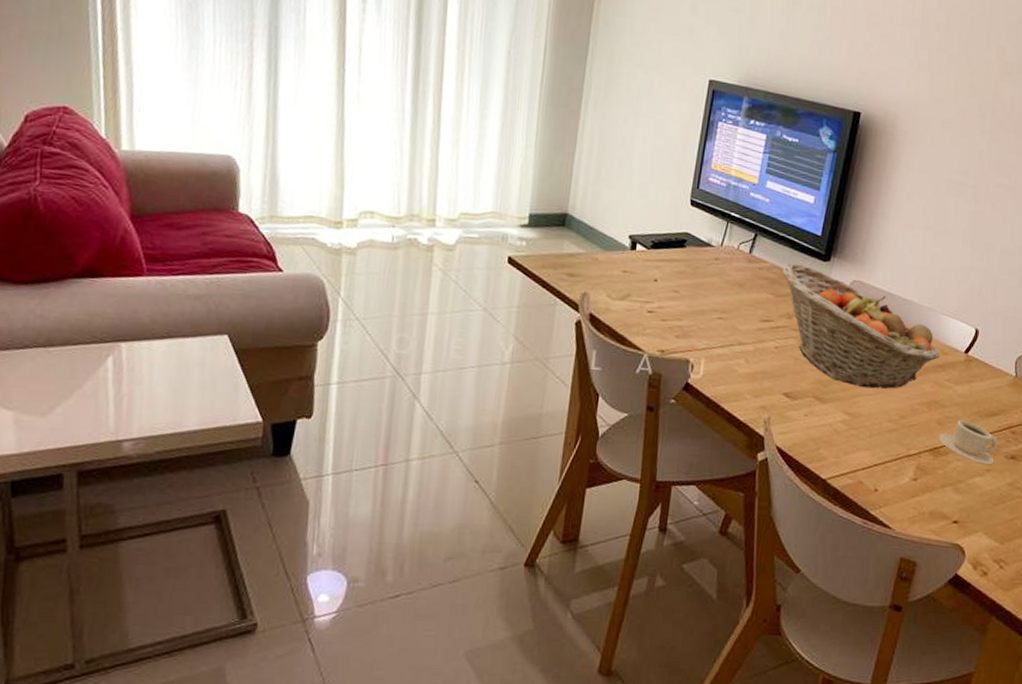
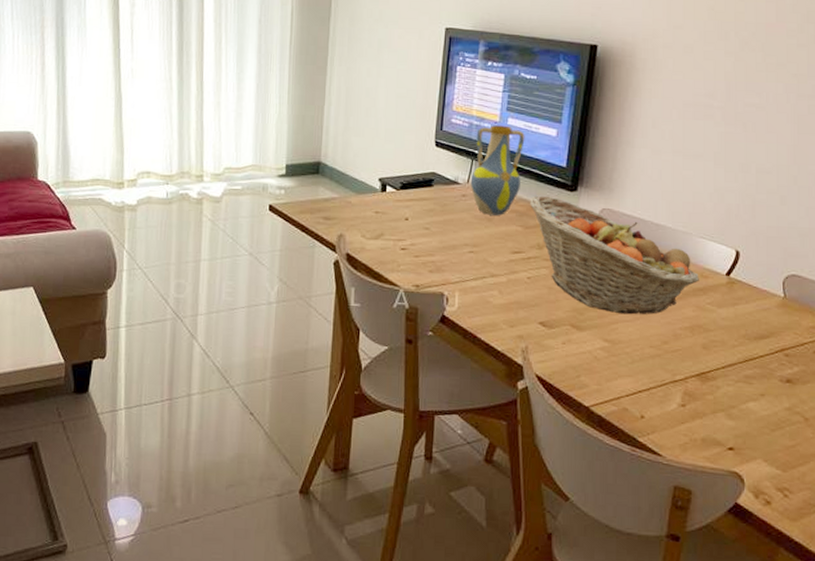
vase: none [723,187,783,282] -> present [470,125,525,215]
cup: present [939,419,998,465] -> none [706,343,771,389]

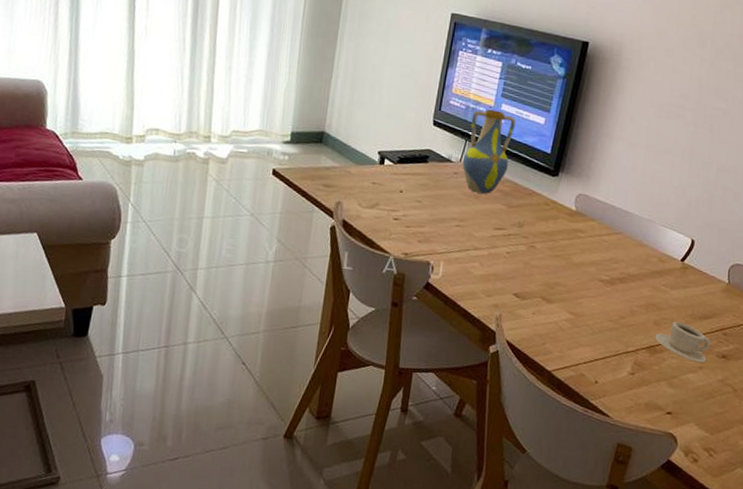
fruit basket: present [530,195,699,315] -> none [515,178,658,292]
cup: none [706,343,771,389] -> present [655,321,711,363]

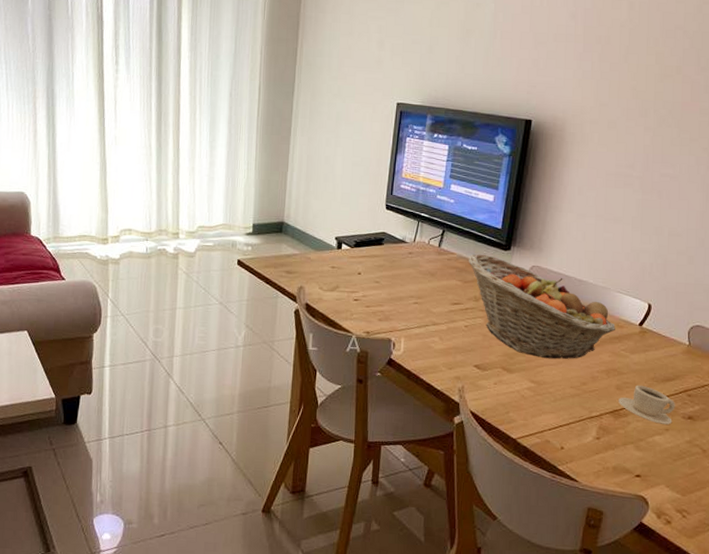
vase: present [462,109,516,194] -> none [416,190,466,271]
fruit basket: none [515,178,658,292] -> present [469,254,615,359]

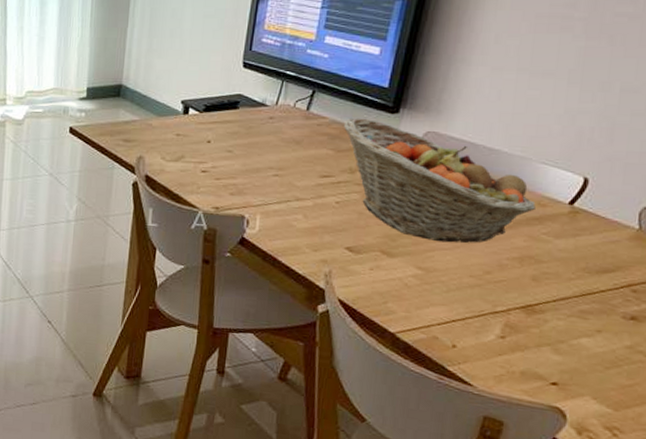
cup: present [619,385,675,425] -> none [533,276,613,325]

